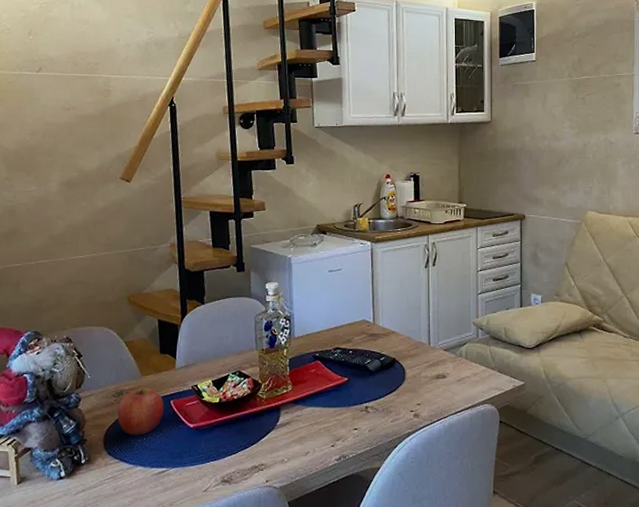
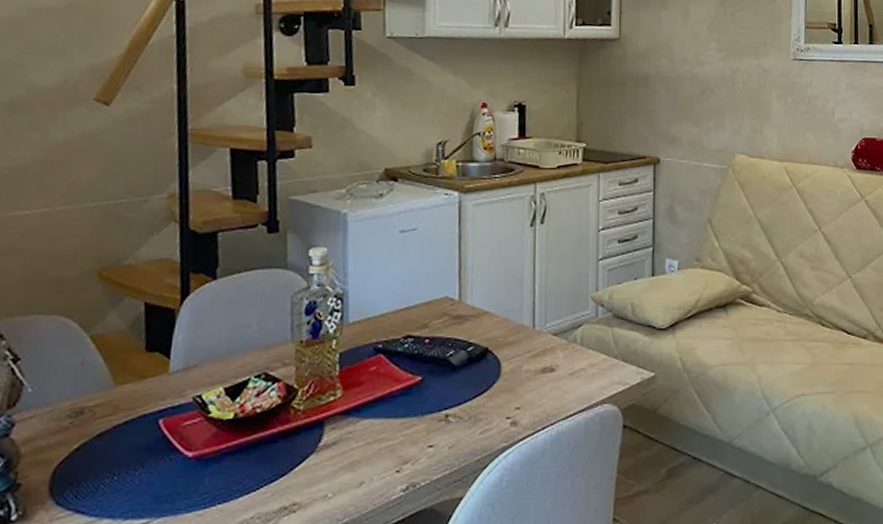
fruit: present [117,388,164,436] -> none [73,403,149,475]

